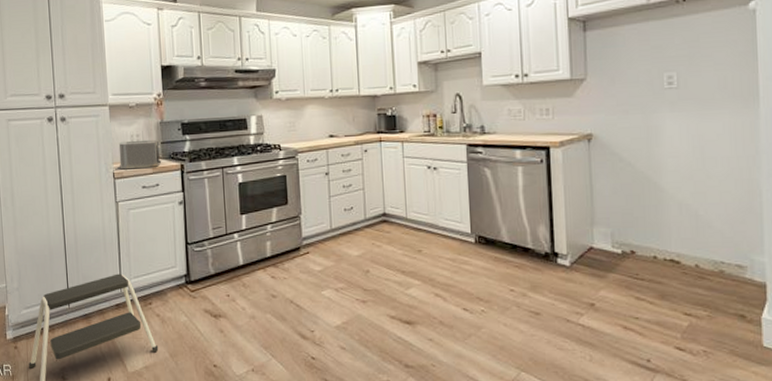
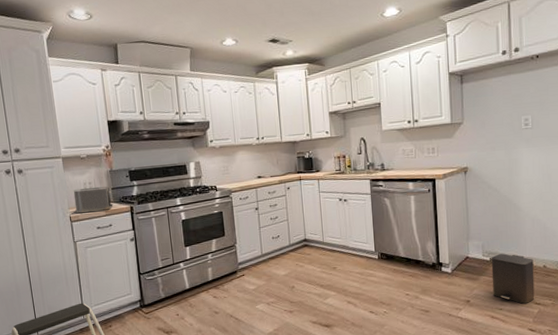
pedal bin: none [623,246,684,314] -> present [491,253,535,304]

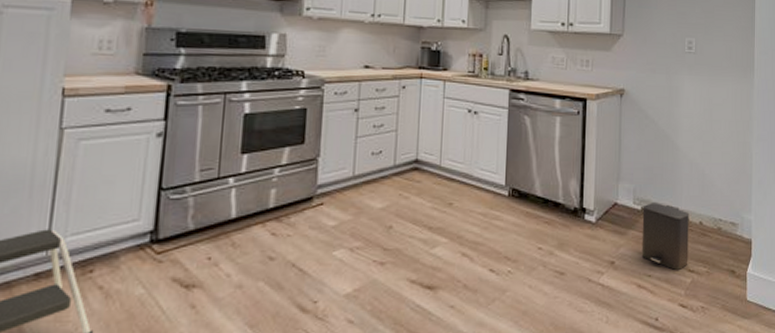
toaster: present [73,186,113,215] -> none [75,47,142,87]

